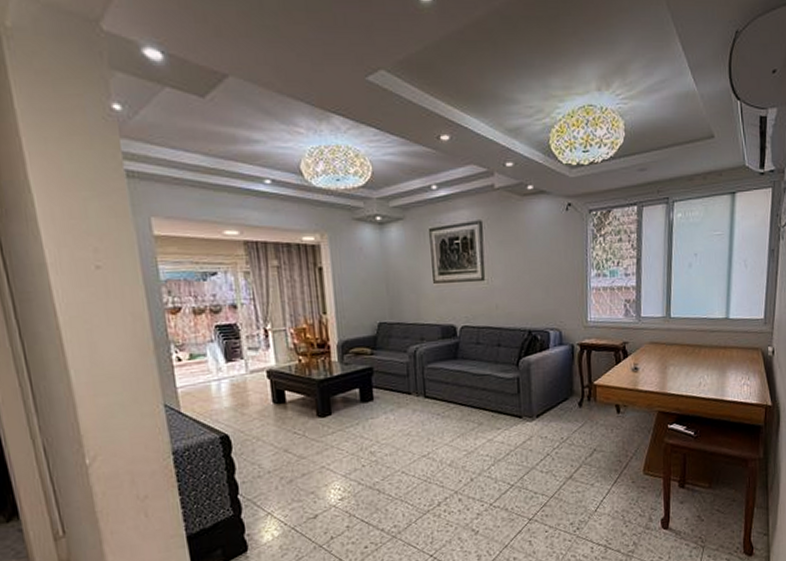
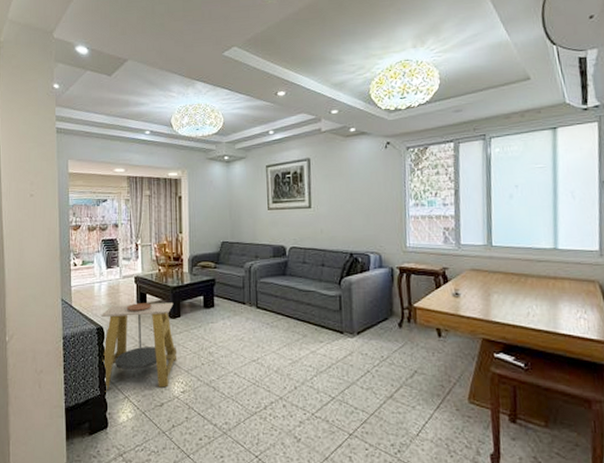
side table: none [224,398,331,511] -> present [101,302,177,392]

